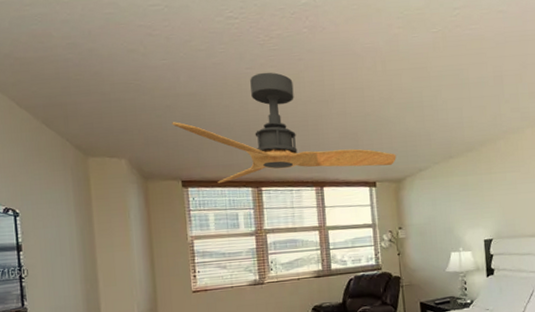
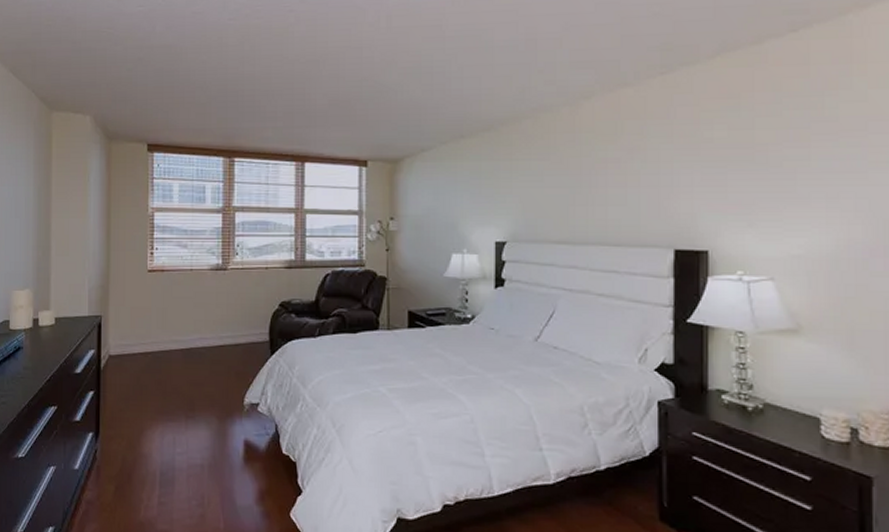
ceiling fan: present [172,72,396,184] -> none [143,24,395,150]

